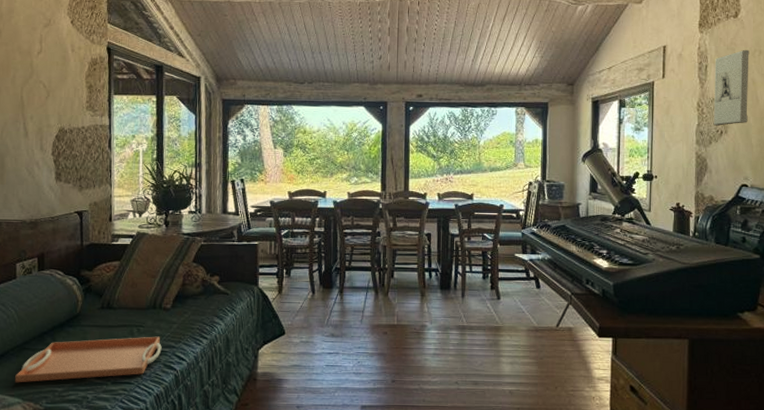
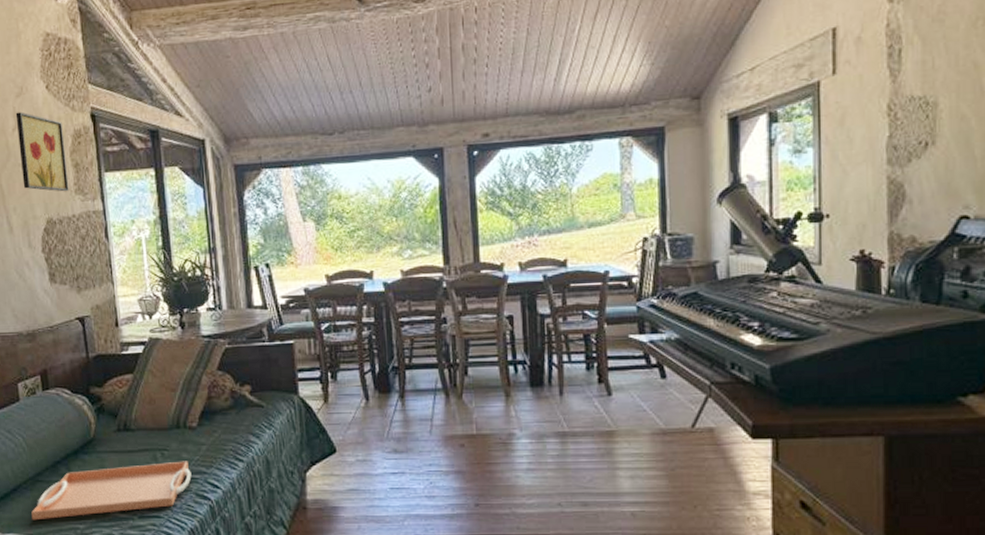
wall art: none [41,39,82,108] -> present [15,112,69,192]
wall sculpture: present [713,49,749,126] -> none [913,18,968,135]

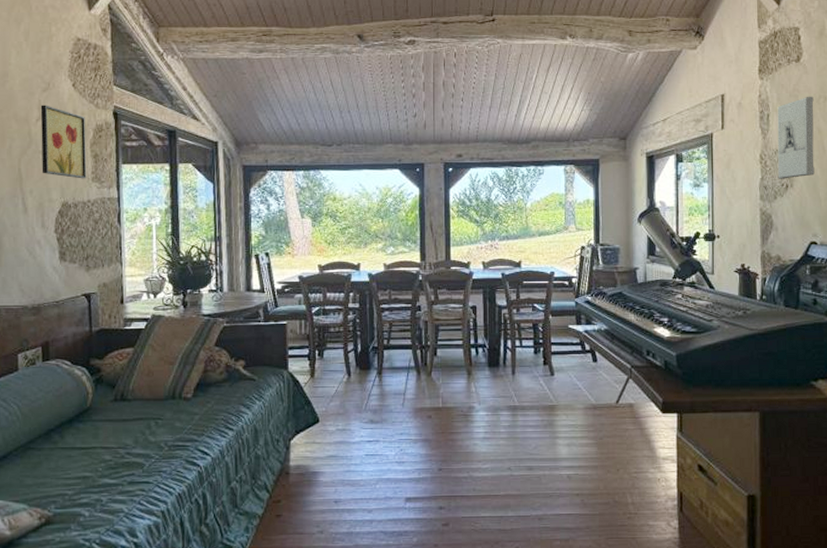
serving tray: present [31,461,192,521] -> none [19,429,183,487]
wall sculpture: none [913,18,968,135] -> present [777,96,815,179]

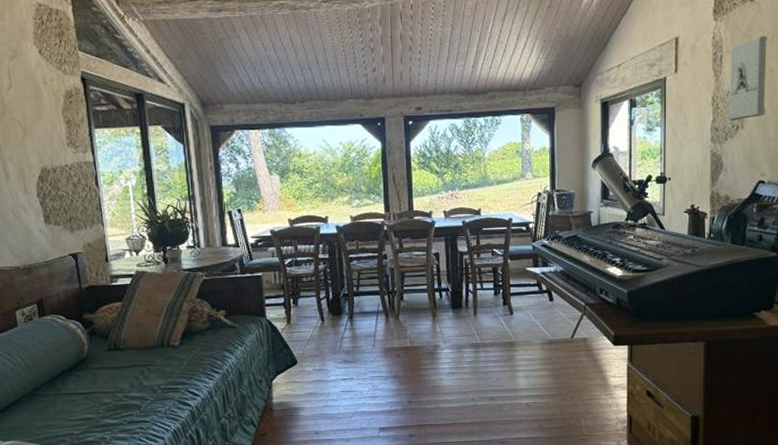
wall art: present [40,105,87,179] -> none [10,72,62,145]

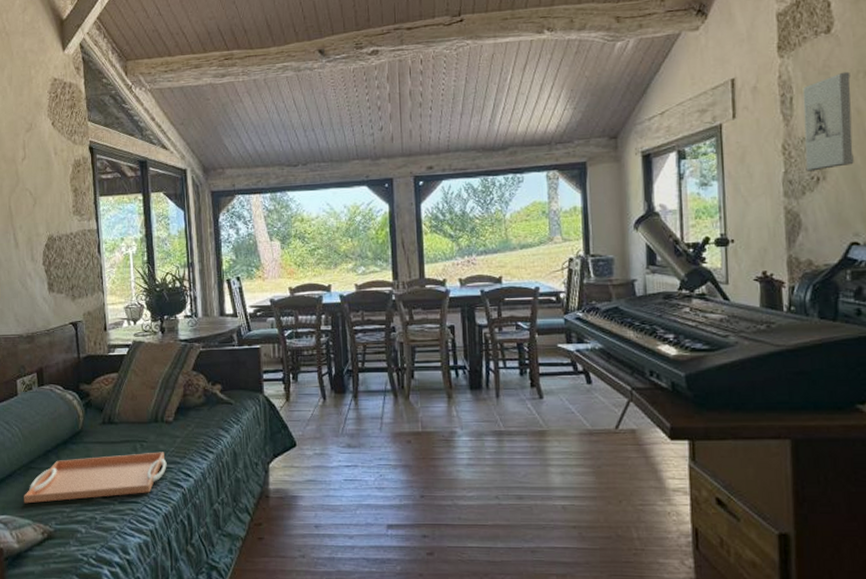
serving tray: none [30,374,175,429] -> present [24,452,167,504]

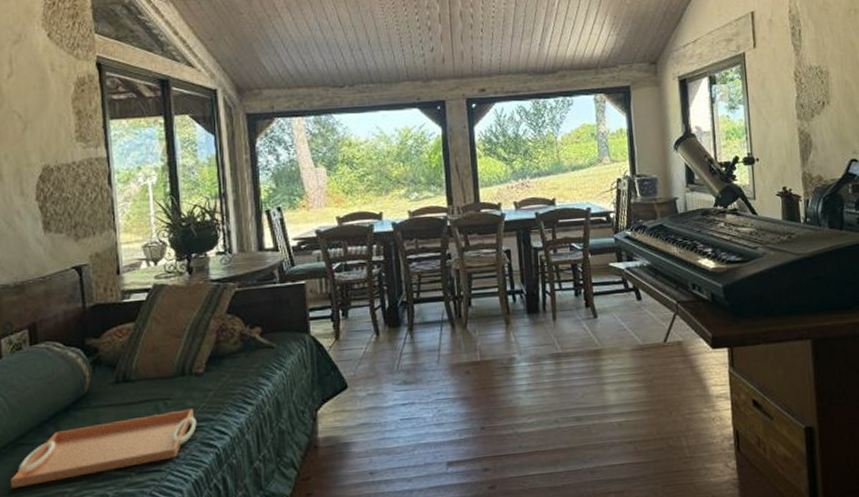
wall sculpture: present [802,71,854,172] -> none [808,9,850,96]

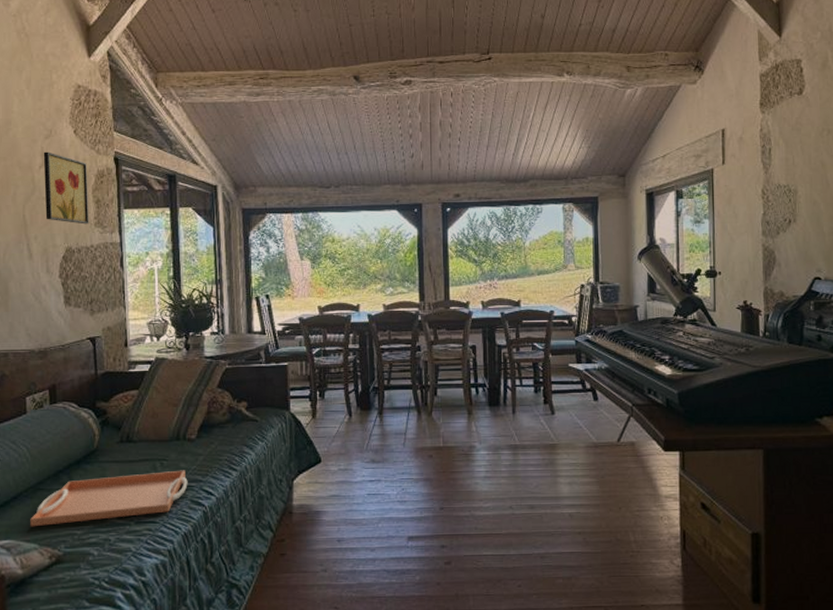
wall art: none [12,58,70,139] -> present [43,151,89,225]

